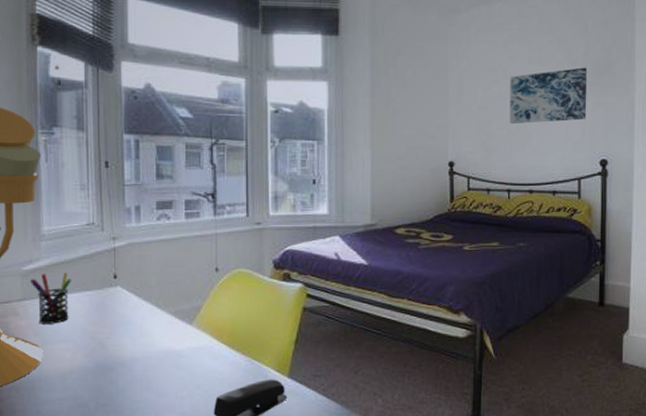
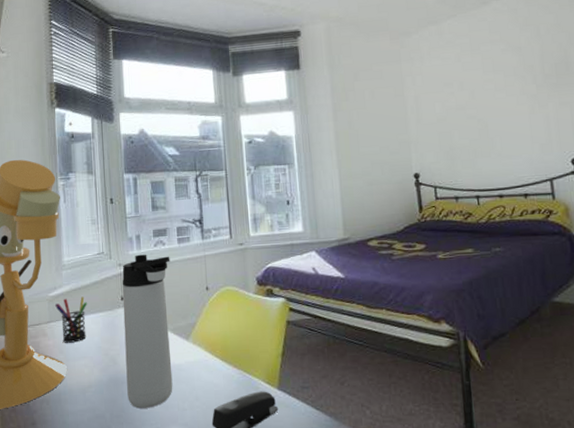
thermos bottle: none [115,228,175,397] -> present [122,254,173,409]
wall art: present [509,67,588,124] -> none [466,70,551,132]

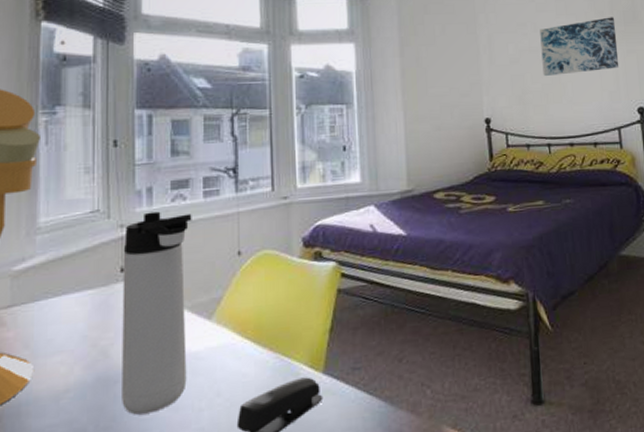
pen holder: present [55,296,87,343] -> none [22,269,70,334]
wall art: none [466,70,551,132] -> present [540,17,619,76]

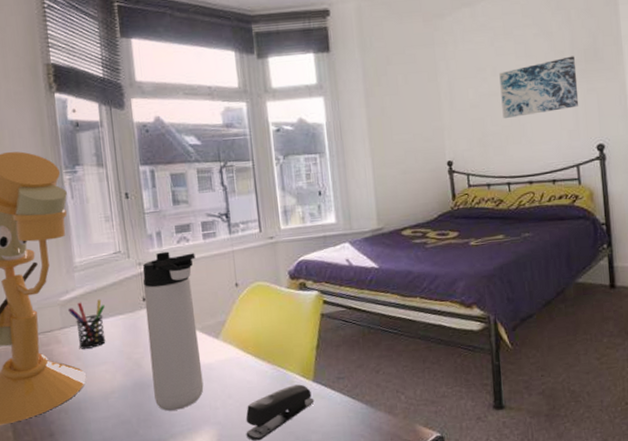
pen holder: none [22,269,70,334] -> present [68,299,106,349]

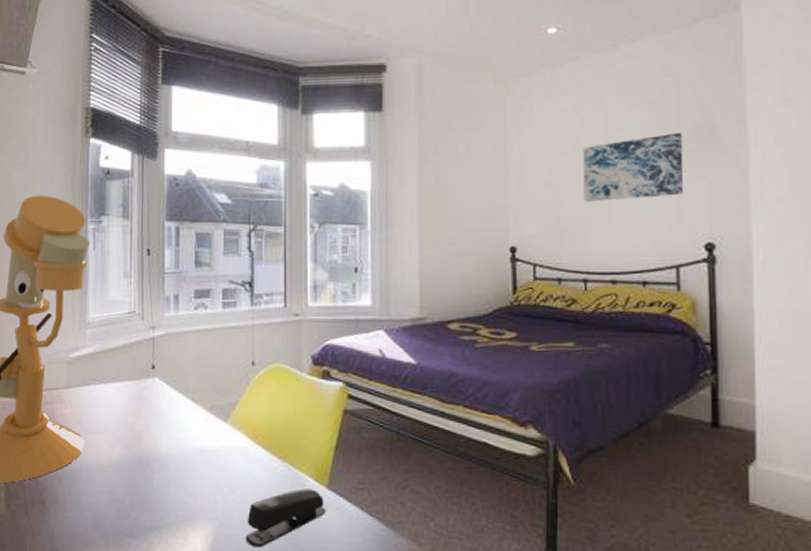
pen holder: present [68,299,106,349] -> none [76,361,112,414]
thermos bottle: present [142,251,204,411] -> none [152,317,212,497]

